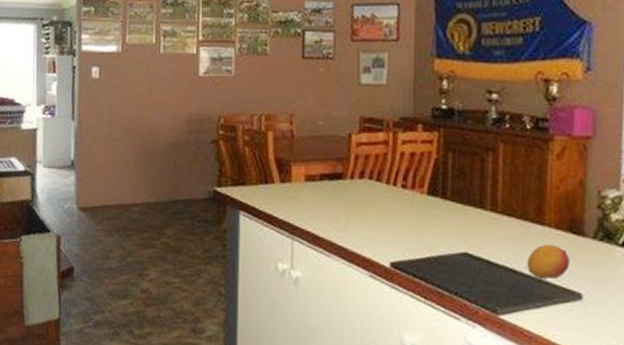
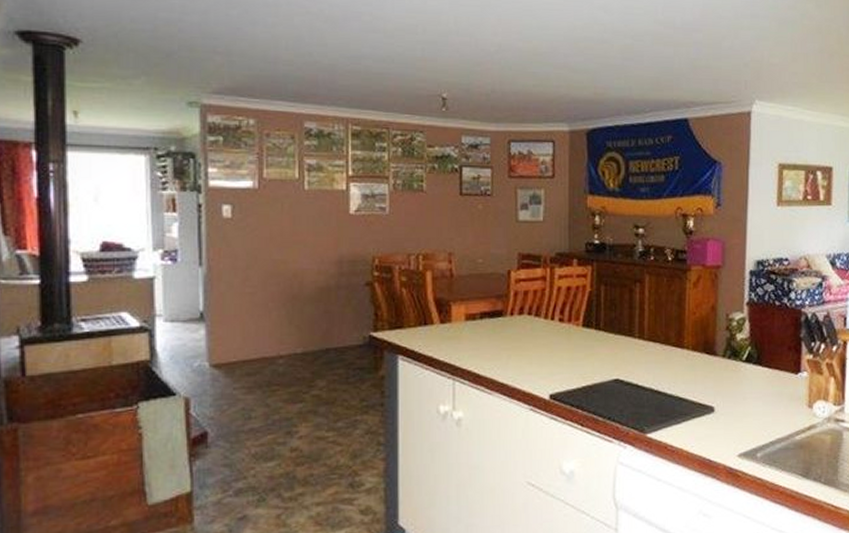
fruit: present [527,244,569,279] -> none [670,365,704,396]

